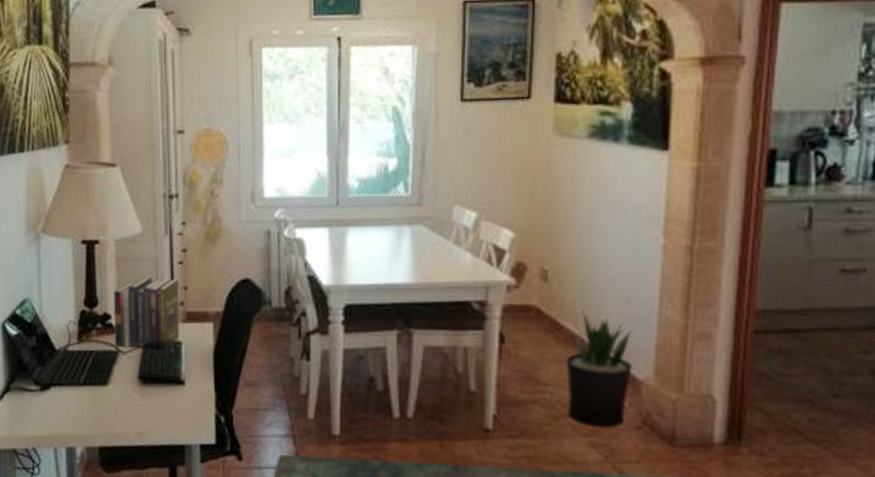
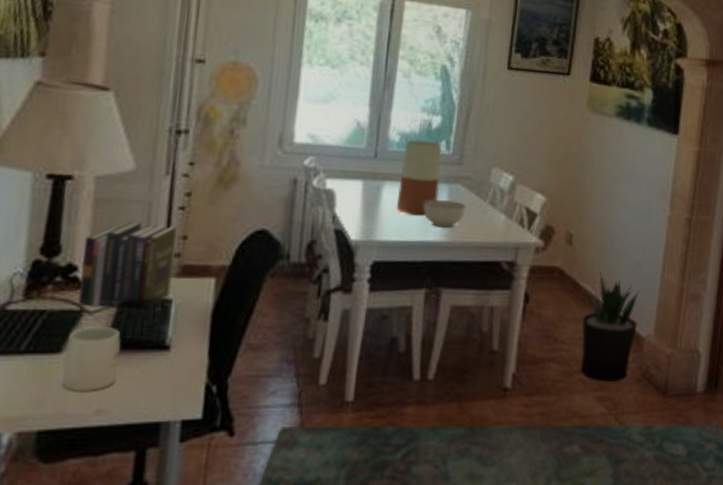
mug: none [109,364,149,417] -> present [62,327,121,391]
vase: none [361,184,401,259] -> present [396,139,442,216]
bowl: none [388,242,430,269] -> present [424,200,466,228]

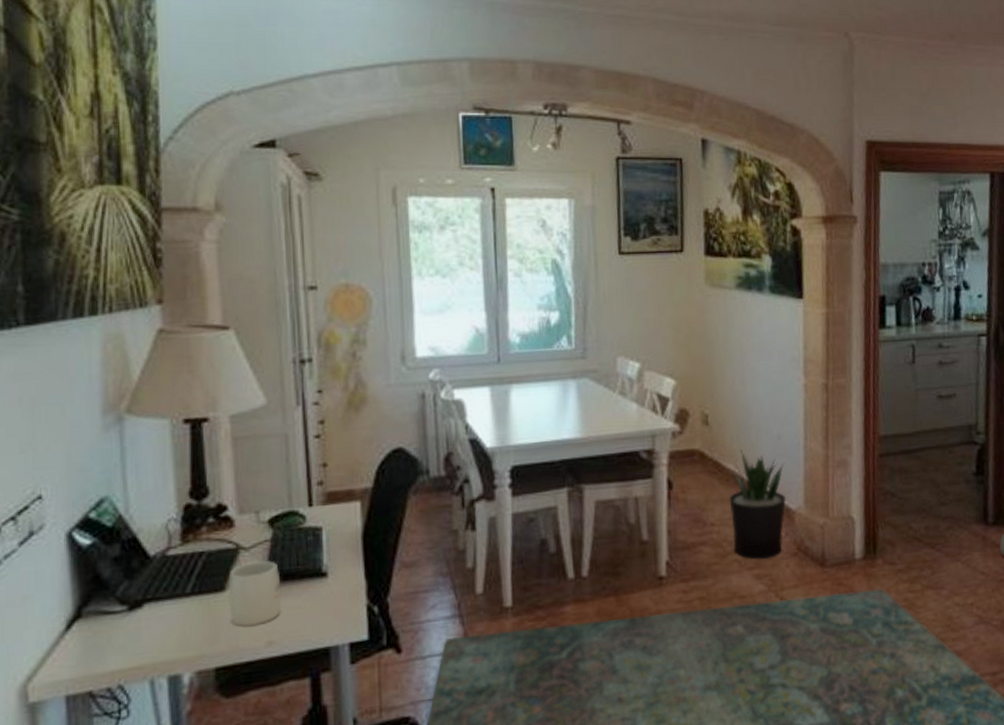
books: present [78,222,177,310] -> none [229,455,319,543]
vase: present [396,139,442,216] -> none [525,338,567,415]
bowl: present [424,200,466,228] -> none [554,396,596,424]

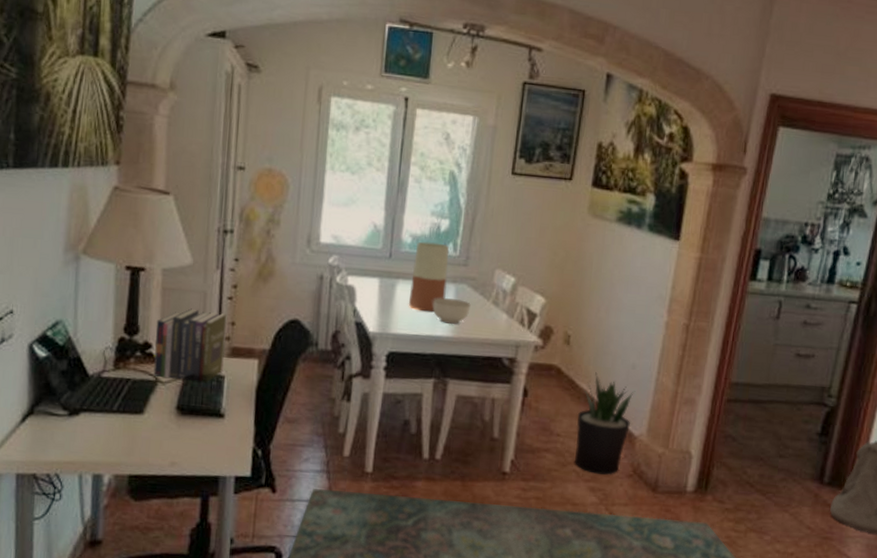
mug: present [227,561,282,627] -> none [144,394,187,447]
books: none [229,455,319,543] -> present [153,308,227,383]
vase: none [525,338,567,415] -> present [408,241,449,312]
bowl: none [554,396,596,424] -> present [433,298,471,324]

